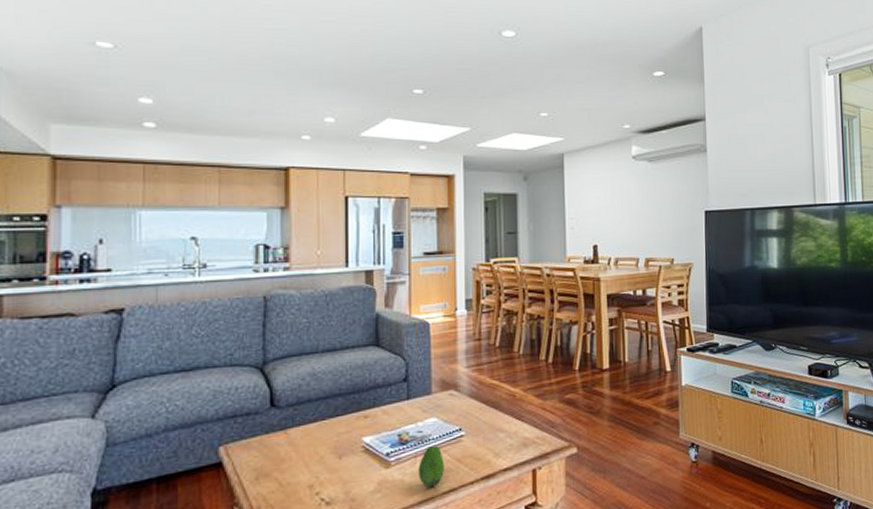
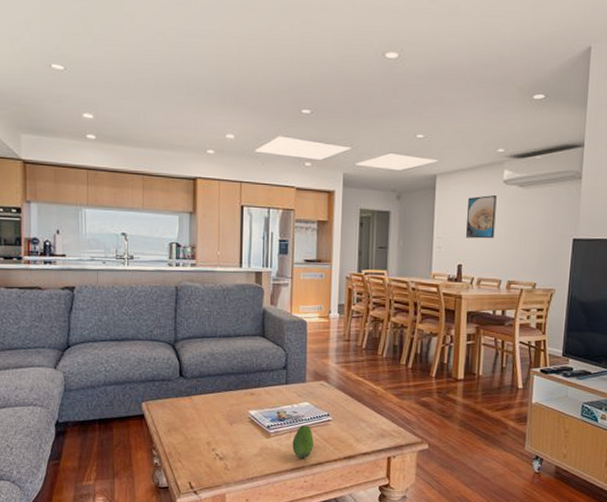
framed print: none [598,170,628,217] -> present [466,194,497,239]

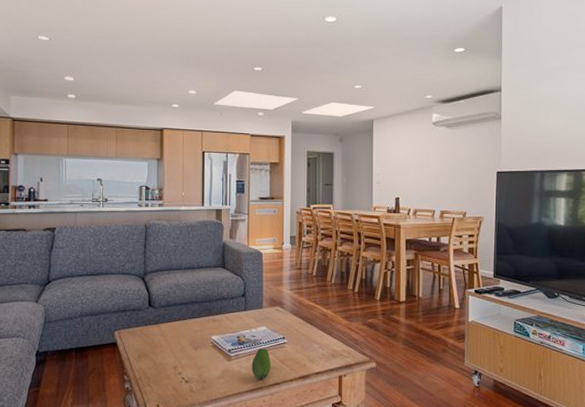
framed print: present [466,194,497,239] -> none [402,135,427,174]

